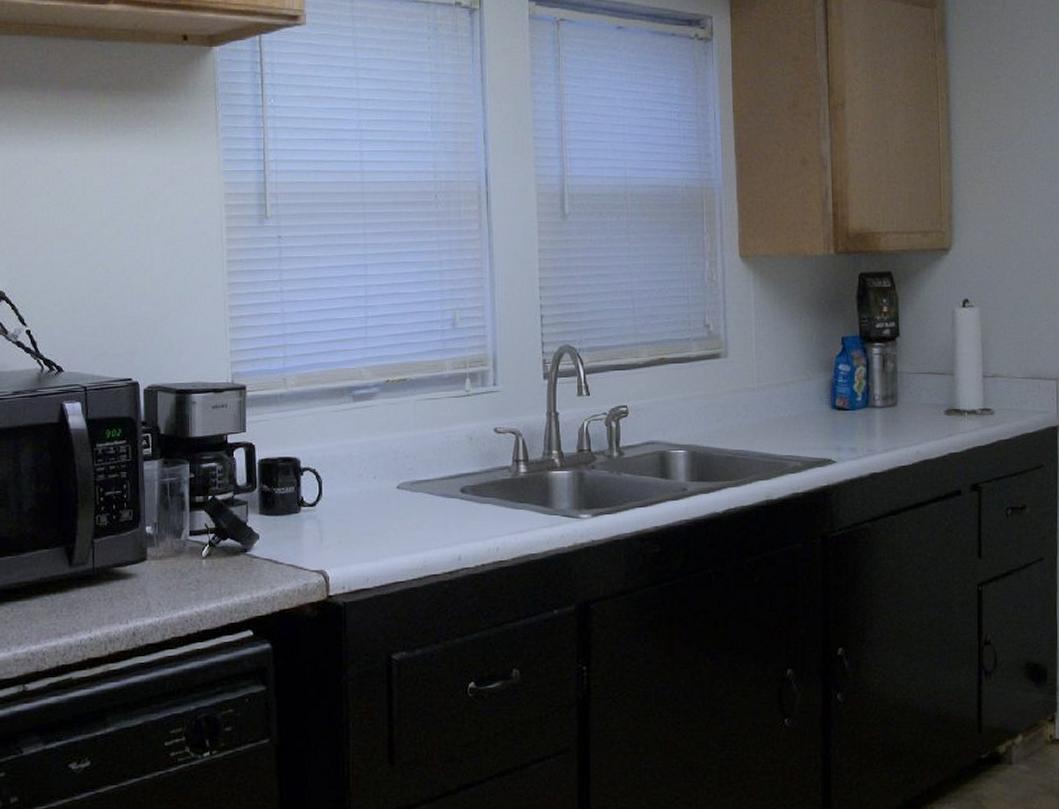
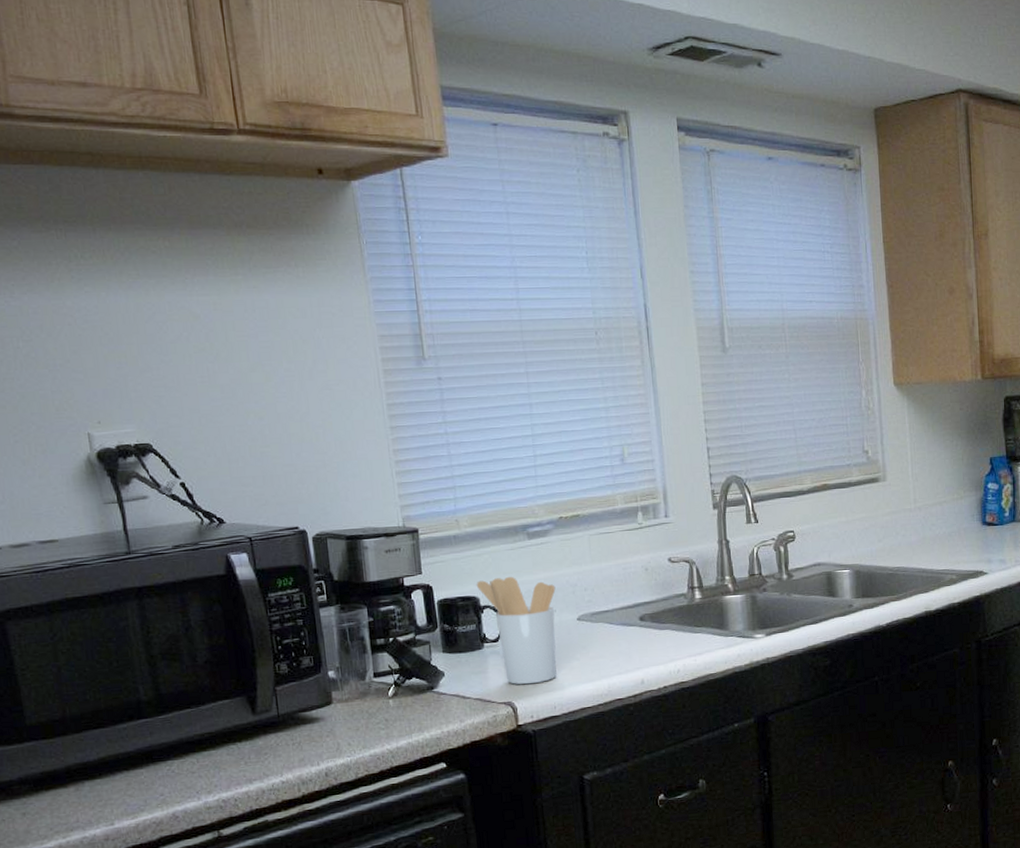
utensil holder: none [298,438,377,553] -> present [476,576,557,685]

